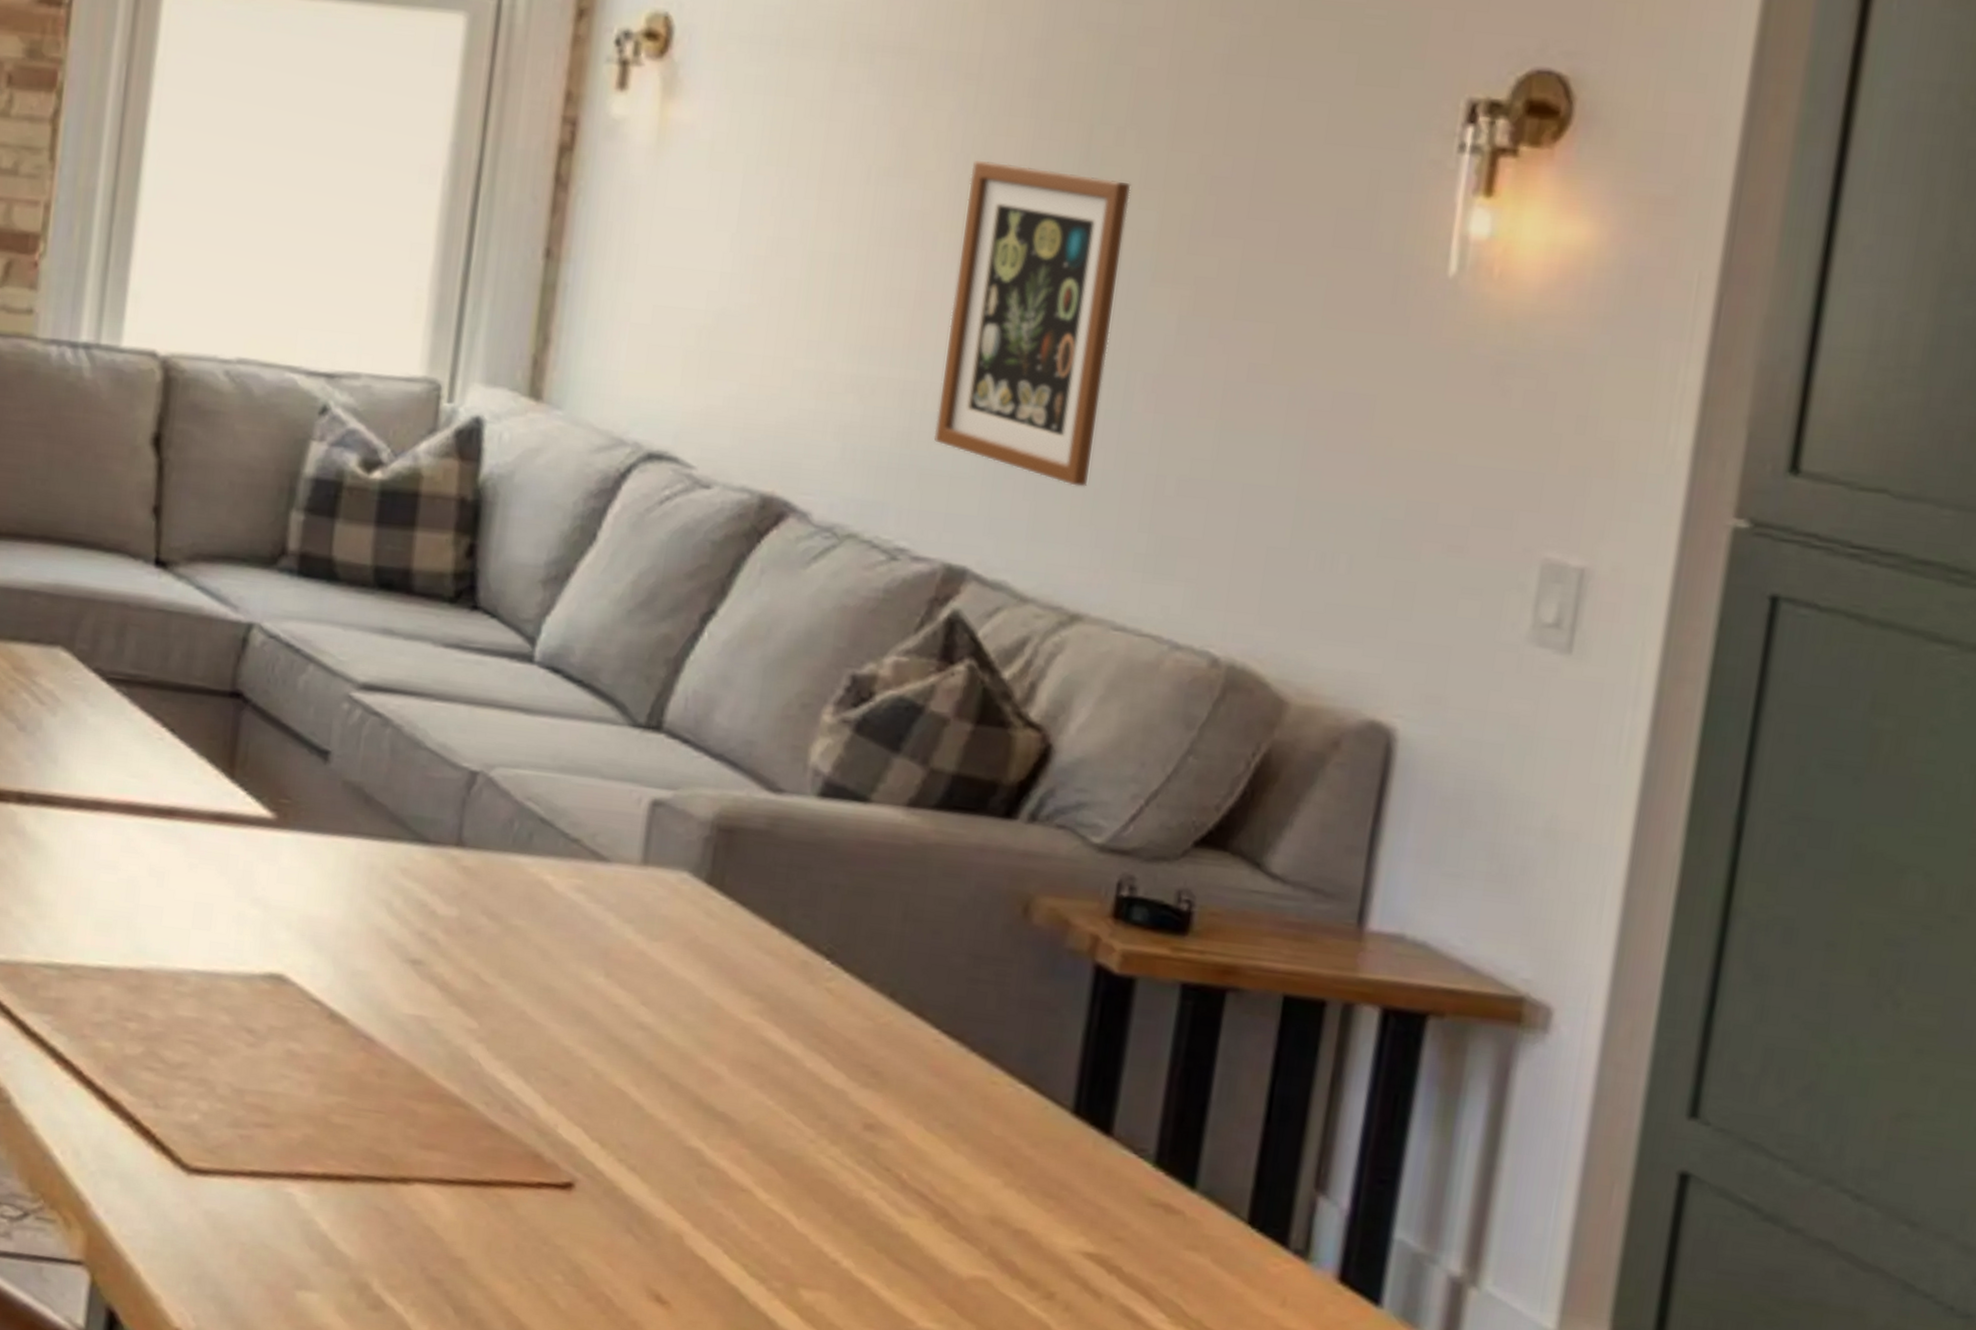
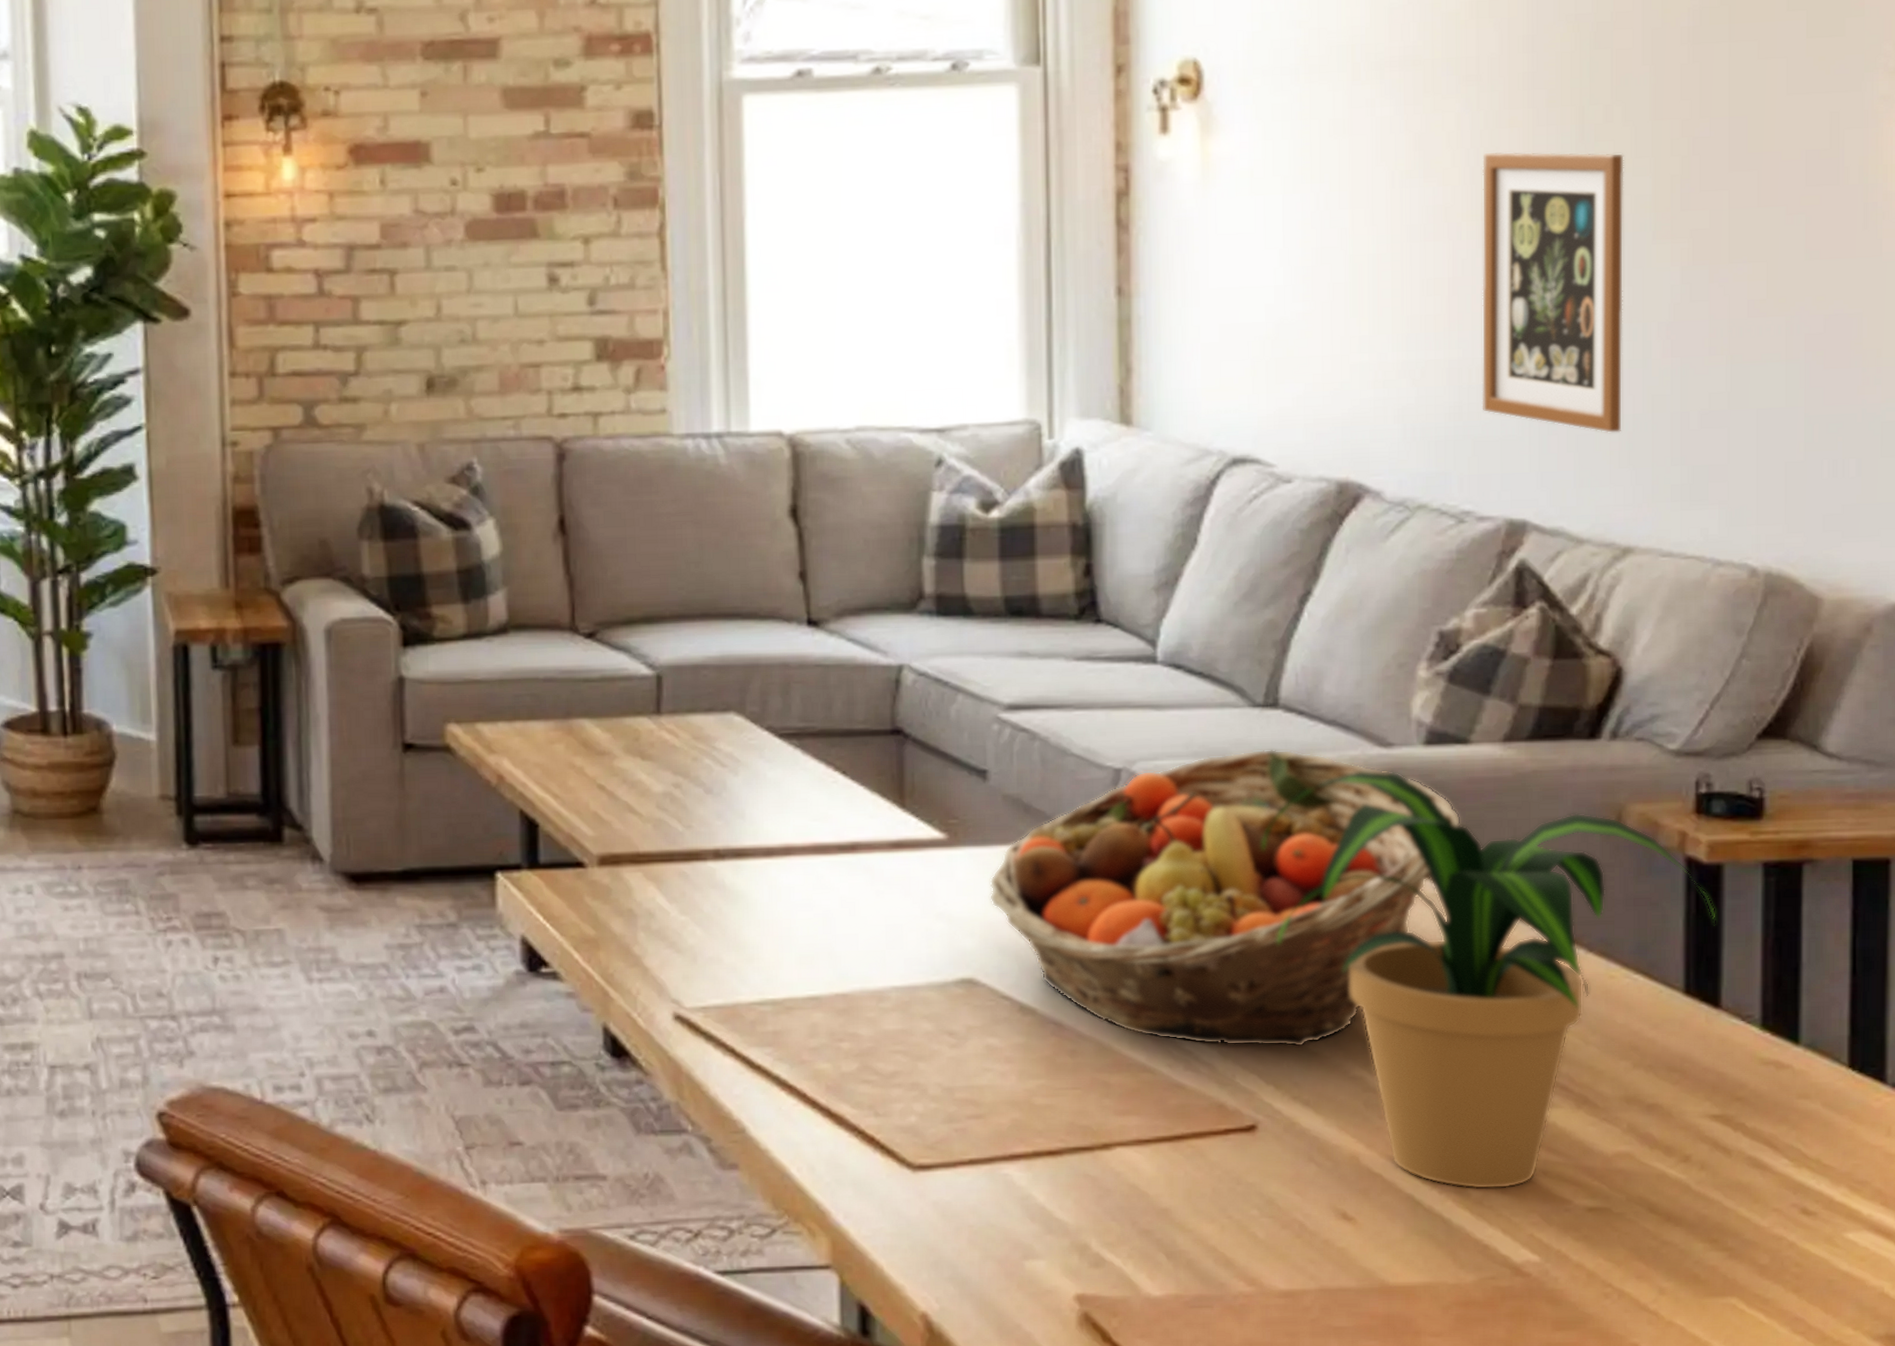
fruit basket: none [313,772,849,1106] -> present [989,749,1461,1048]
potted plant: none [621,814,1122,1297] -> present [1261,770,1716,1190]

